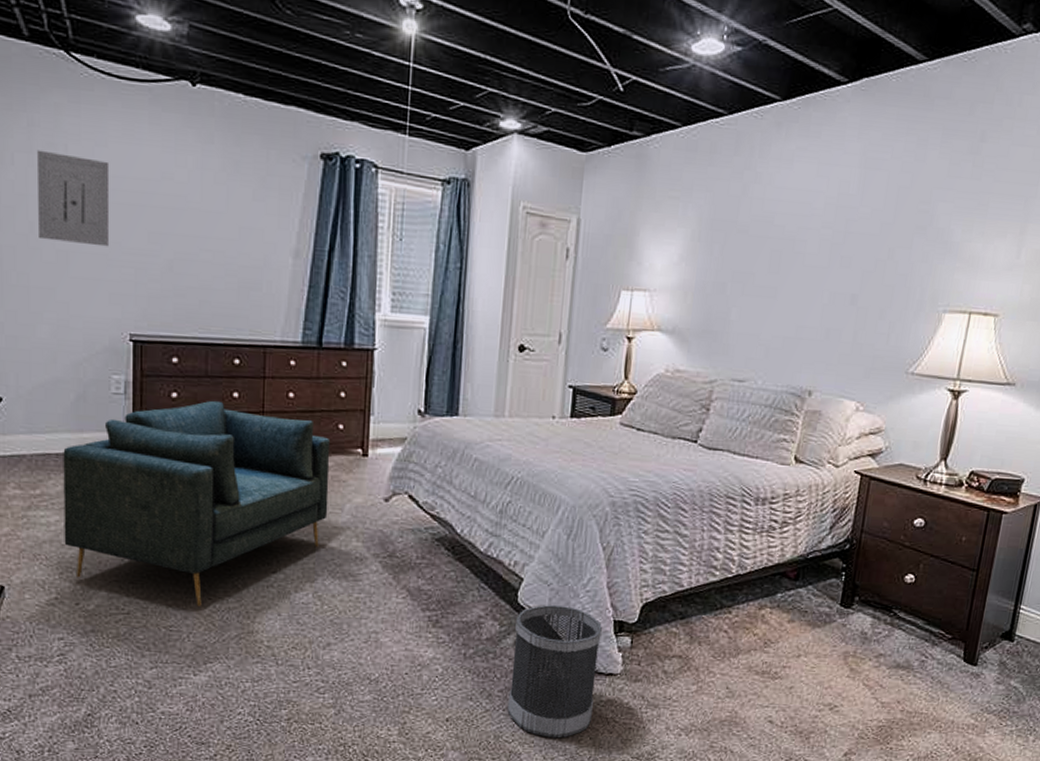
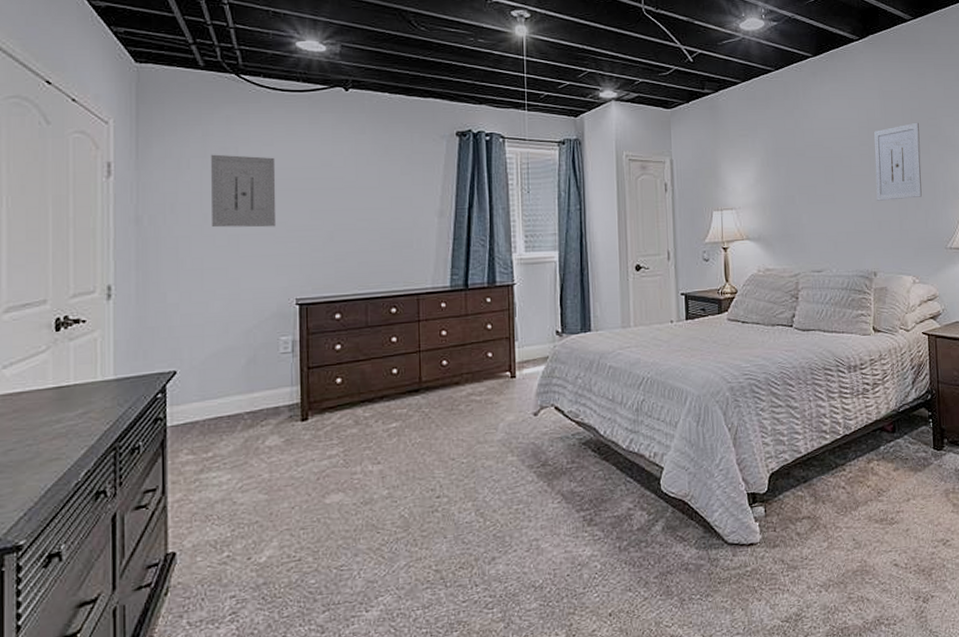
armchair: present [63,400,331,606] -> none [234,346,484,541]
wastebasket: present [507,604,602,739] -> none [662,486,741,616]
wall art: none [830,205,906,305] -> present [874,122,922,201]

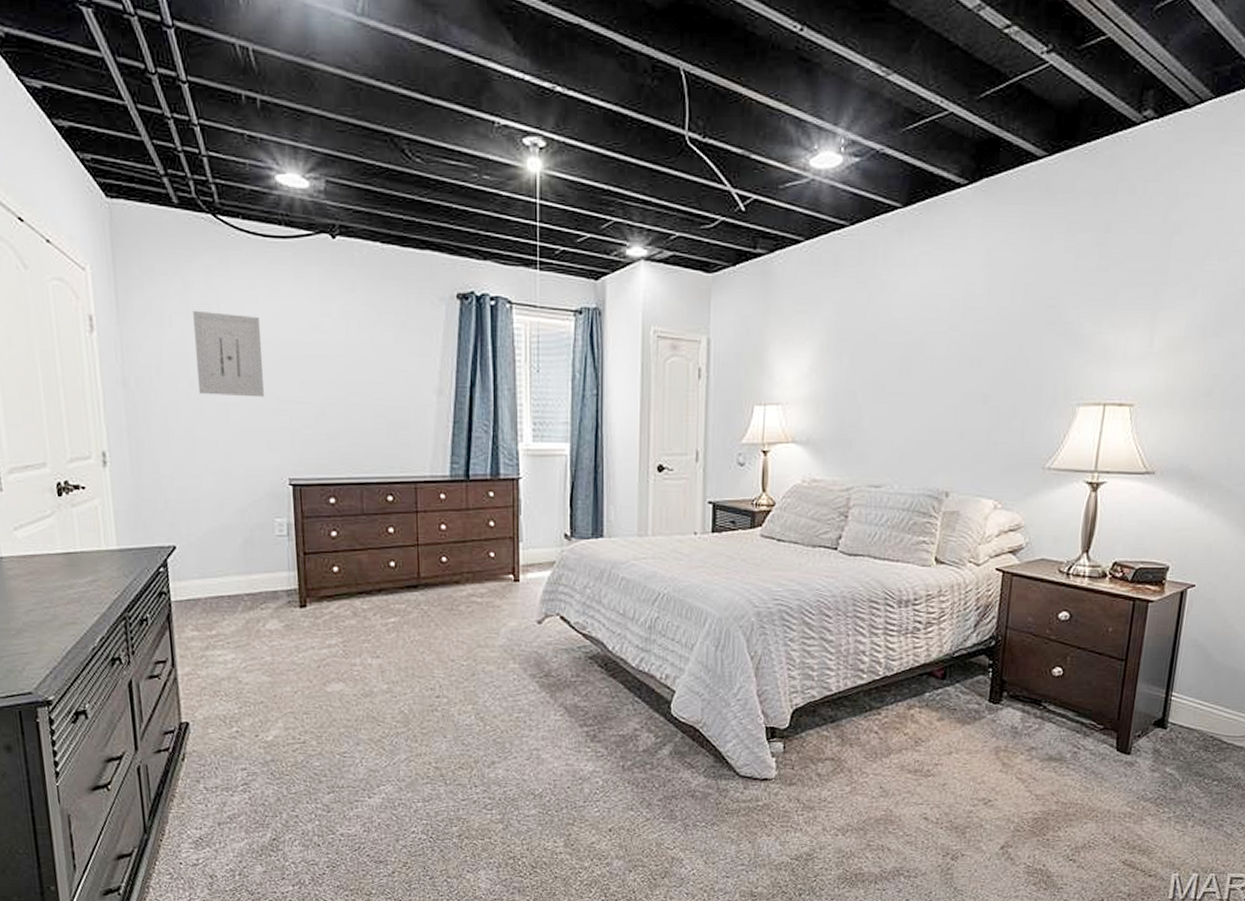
wall art: present [874,122,922,201] -> none [962,302,1033,404]

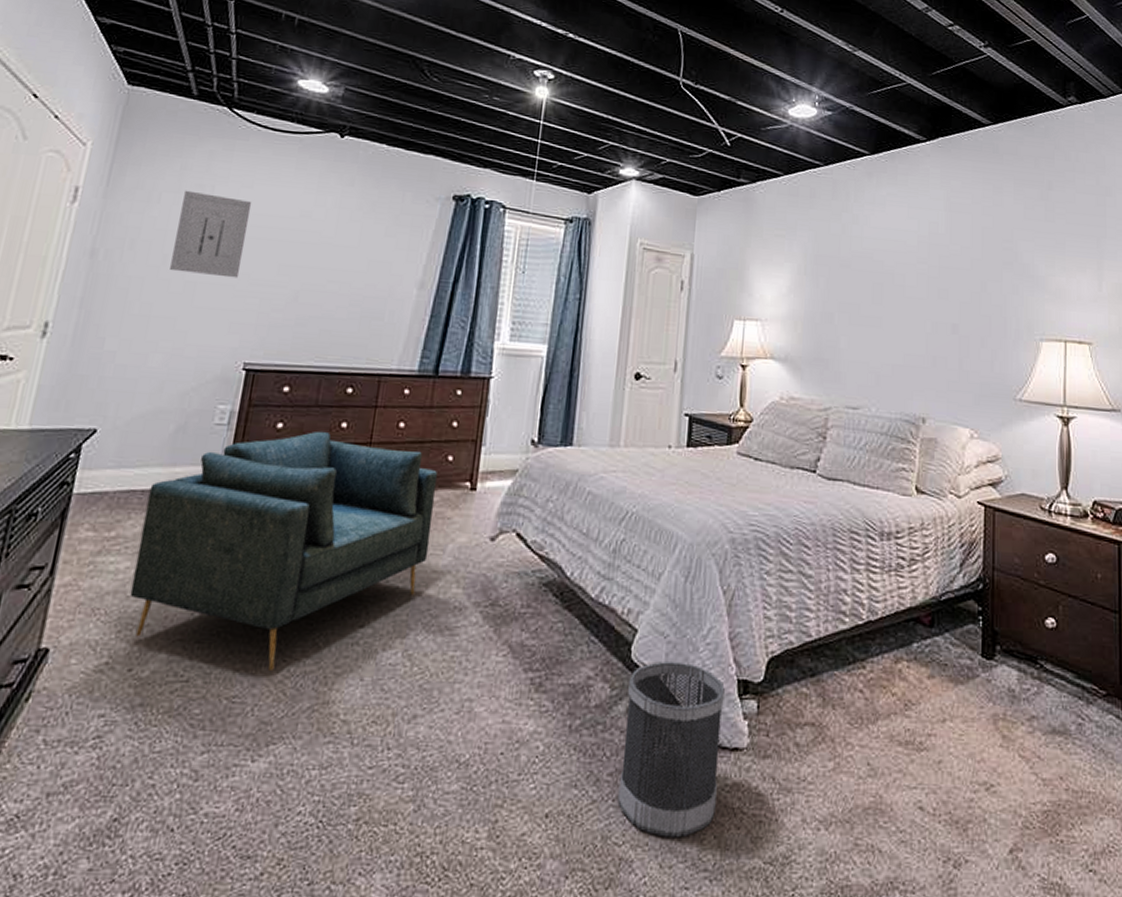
armchair: none [234,536,485,732] -> present [129,431,438,670]
wastebasket: none [667,714,754,843] -> present [617,660,725,838]

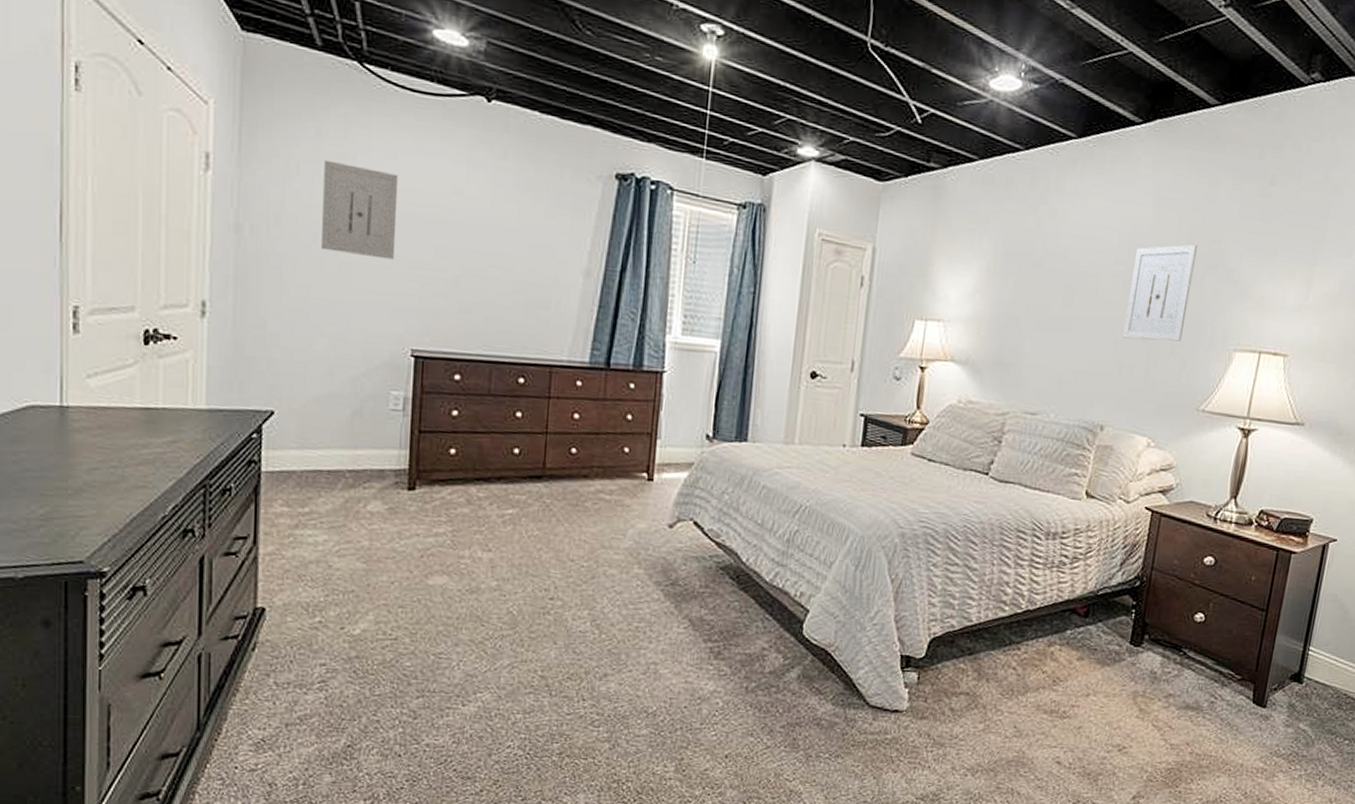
armchair: present [129,431,438,670] -> none [331,419,615,633]
wastebasket: present [617,660,725,838] -> none [789,637,889,777]
wall art: none [933,243,991,334] -> present [1123,244,1197,342]

